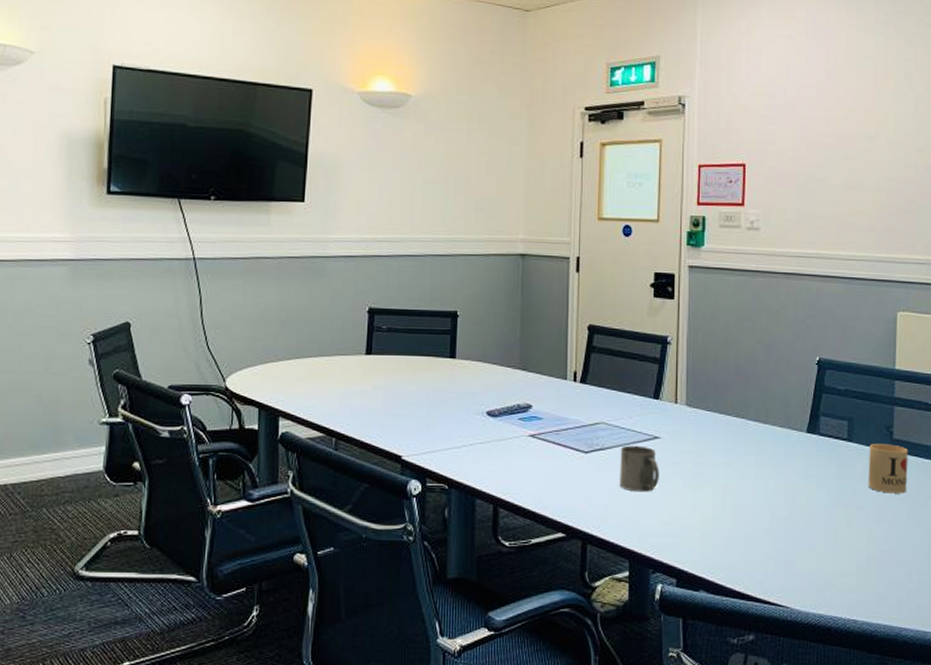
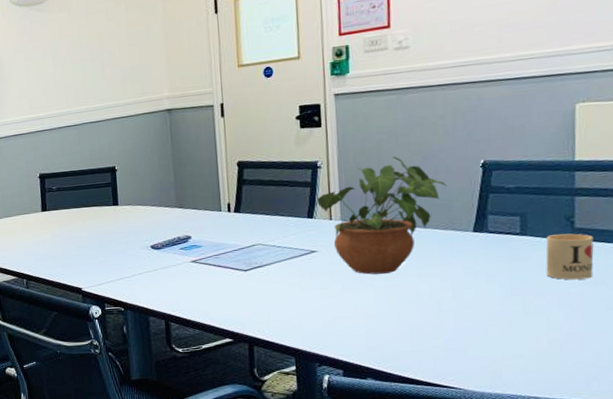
mug: present [620,445,659,492] -> none [278,260,319,300]
potted plant: none [664,341,785,470] -> present [317,156,447,275]

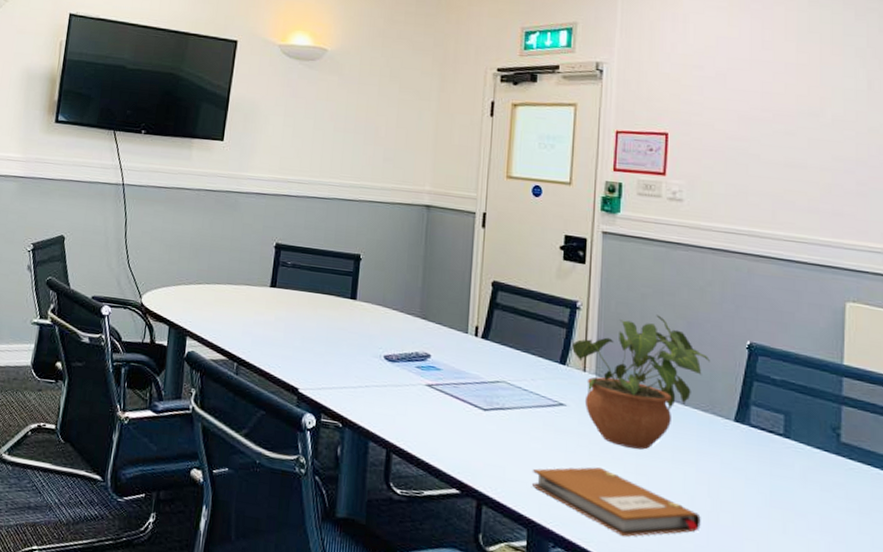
notebook: none [294,295,448,346] -> present [531,466,701,537]
mug: present [546,233,594,280] -> none [809,444,859,506]

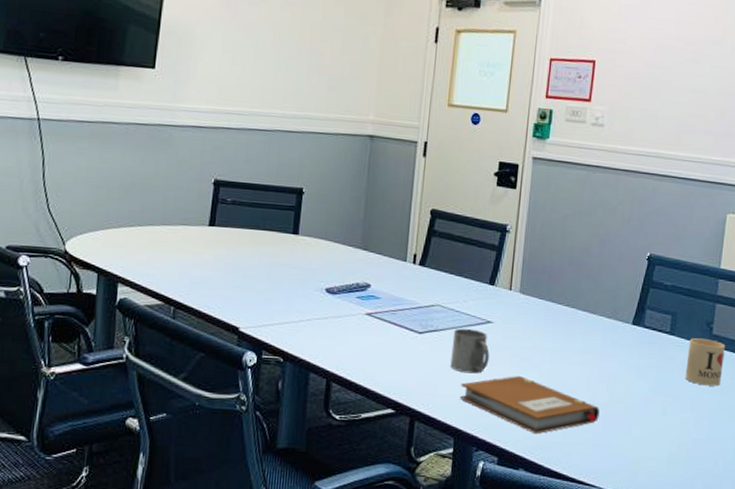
mug: none [520,408,564,460] -> present [450,328,490,374]
potted plant: present [572,314,710,450] -> none [500,233,616,356]
mug: none [809,444,859,506] -> present [685,338,725,386]

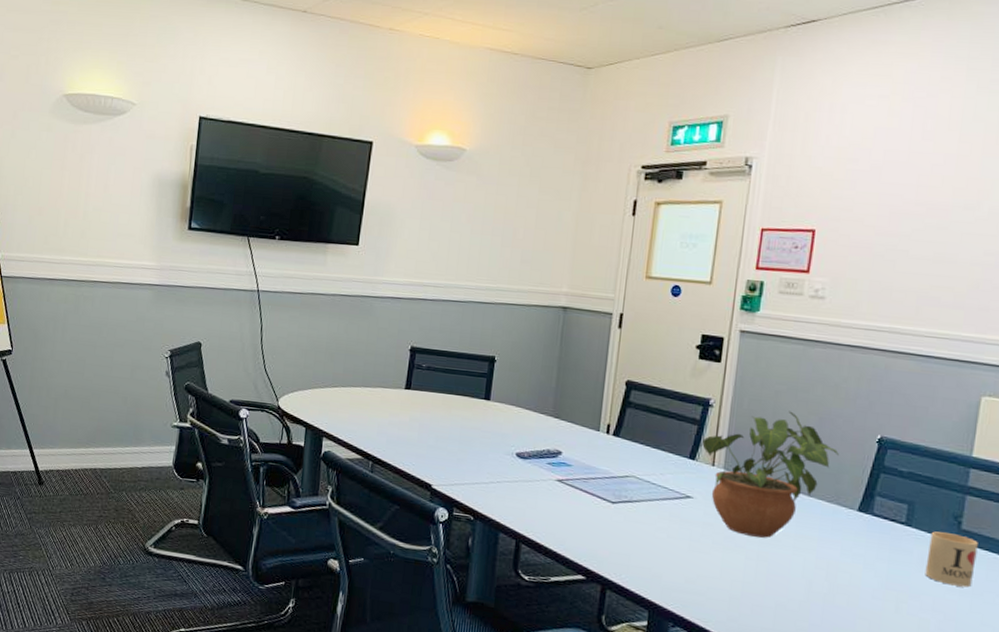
mug: present [450,328,490,374] -> none [645,501,689,549]
notebook: present [459,375,600,434] -> none [654,554,817,617]
potted plant: none [500,233,616,356] -> present [702,411,839,538]

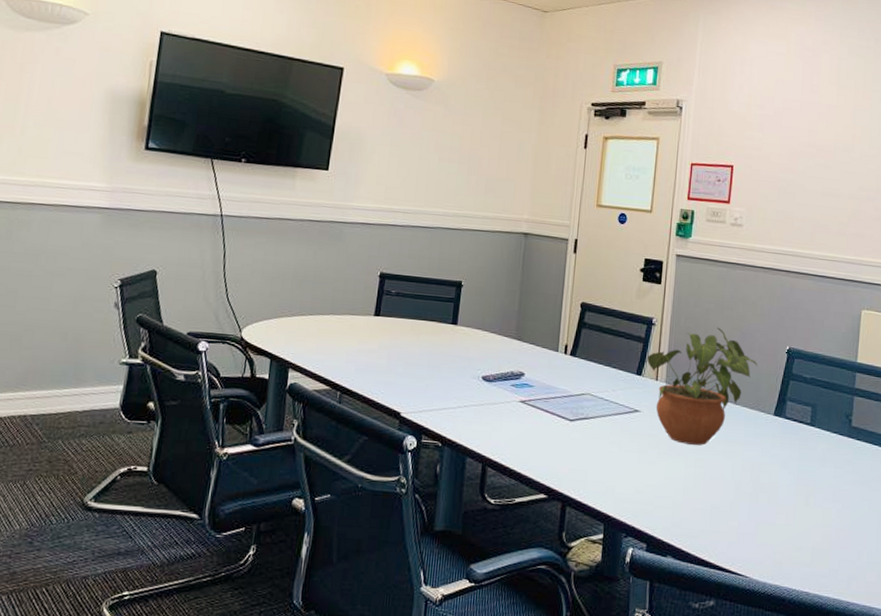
mug: present [925,531,978,588] -> none [826,429,864,478]

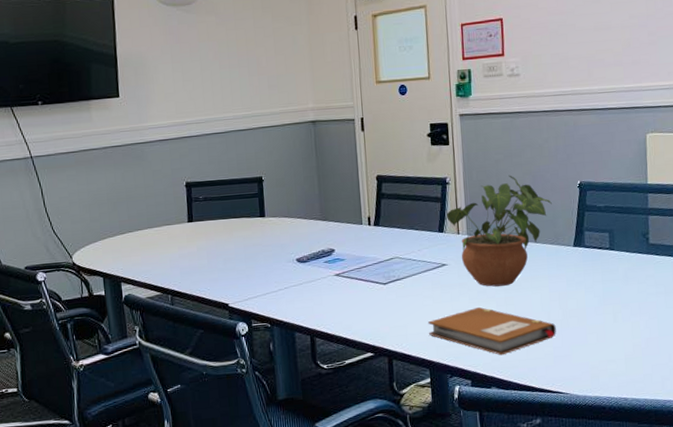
notebook: none [609,463,744,522] -> present [428,306,556,356]

